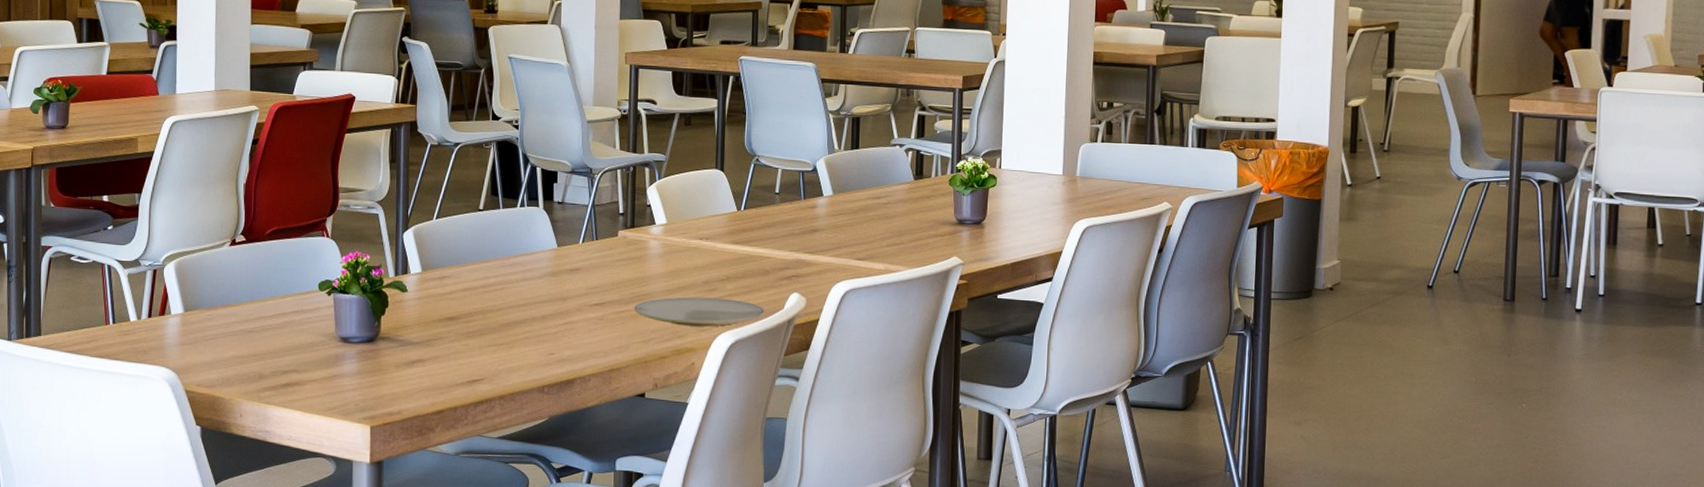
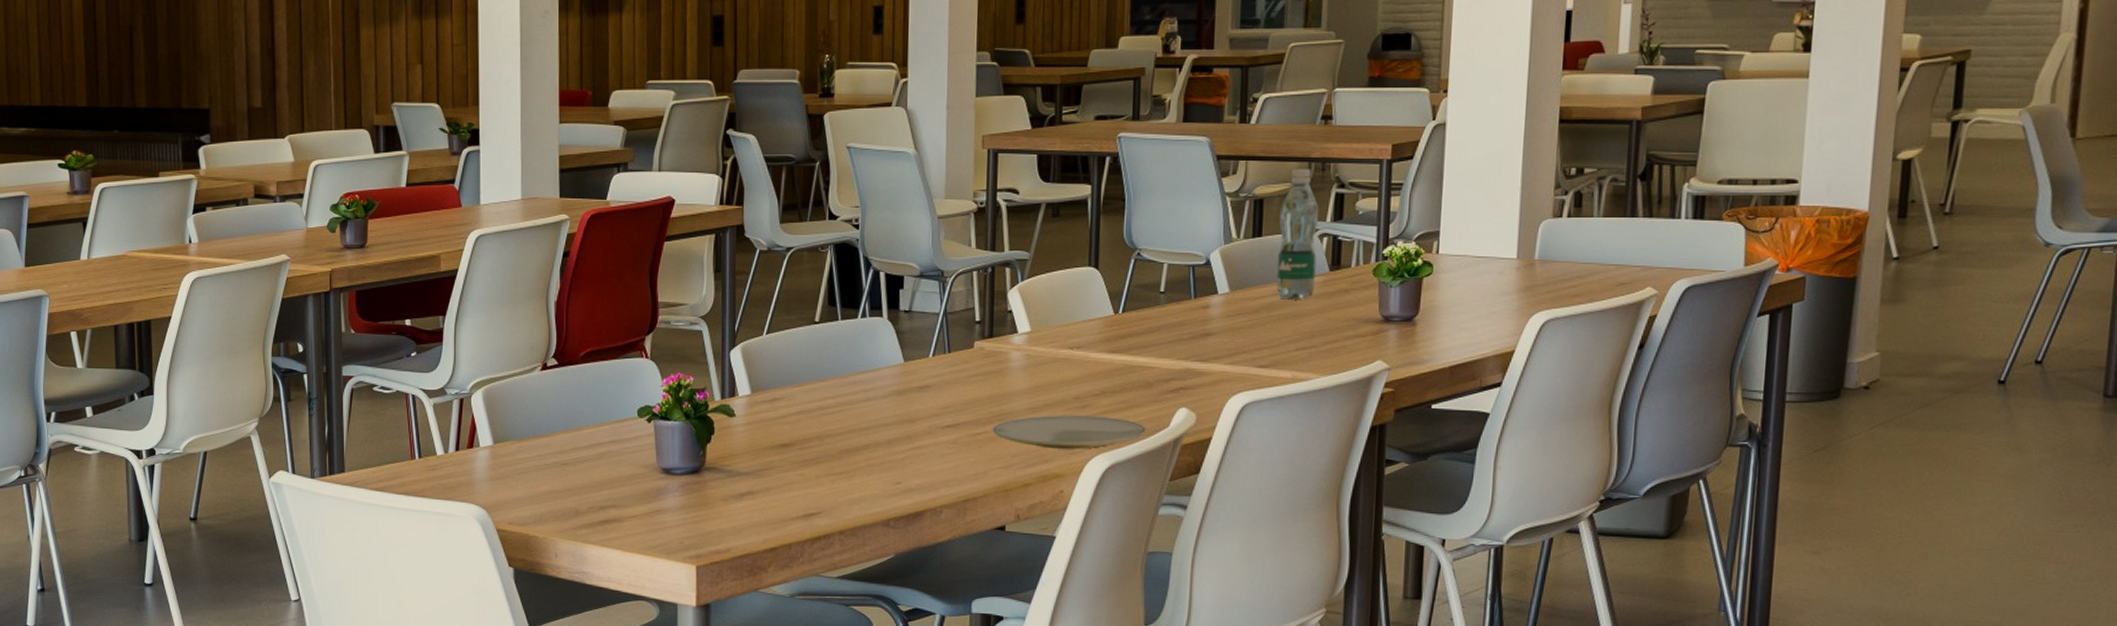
bottle: none [870,93,905,203] -> present [1275,169,1320,300]

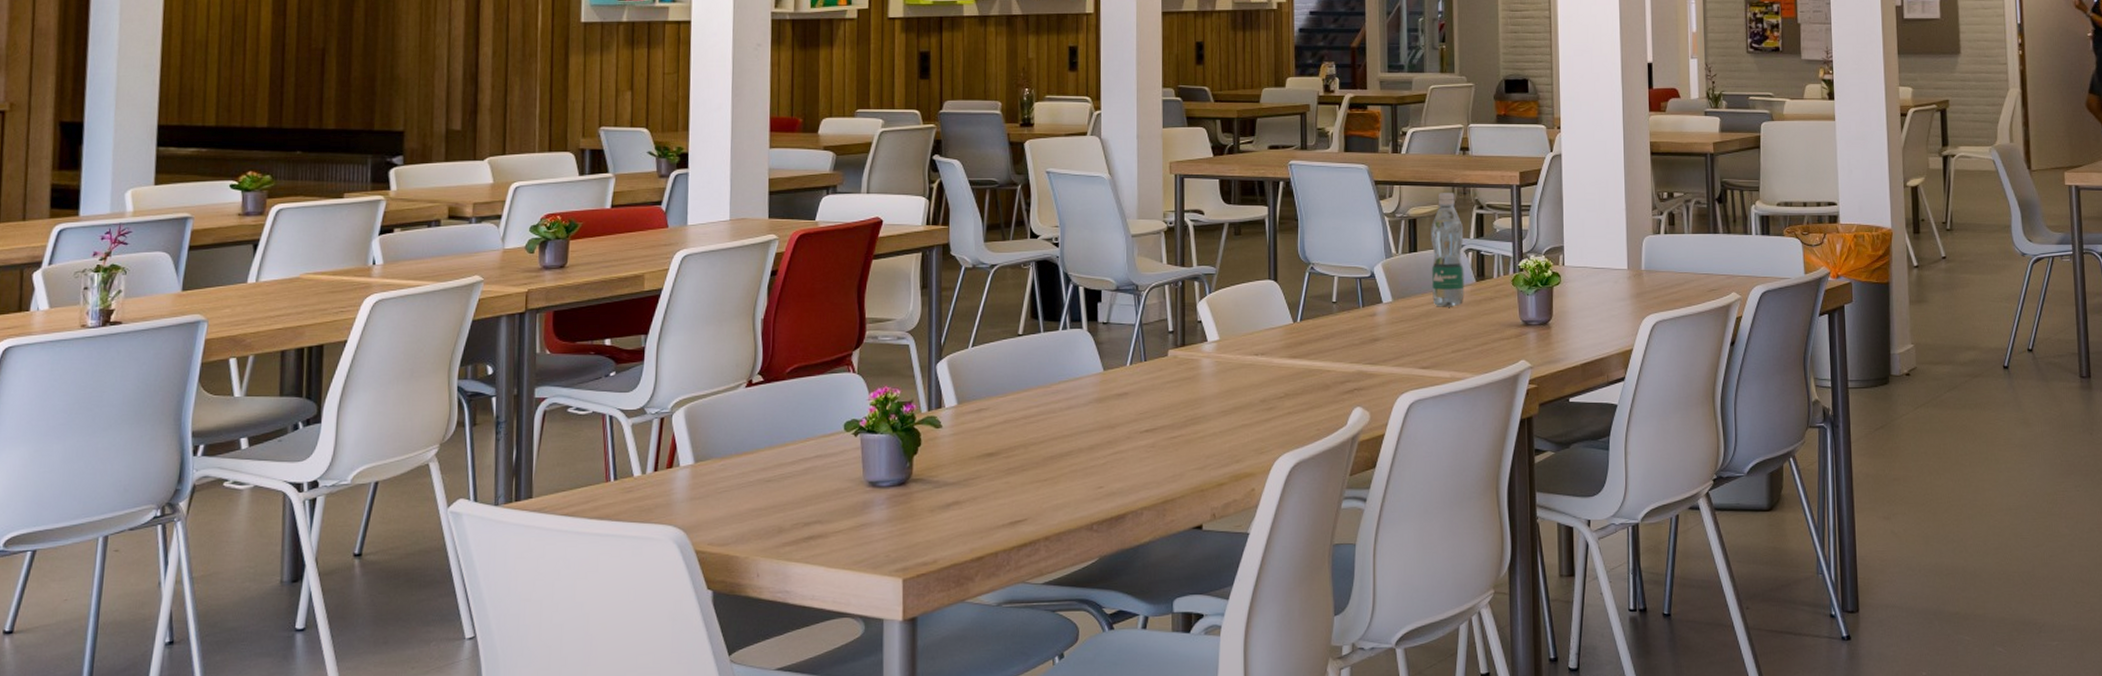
plate: present [992,415,1147,449] -> none [1187,416,1327,449]

